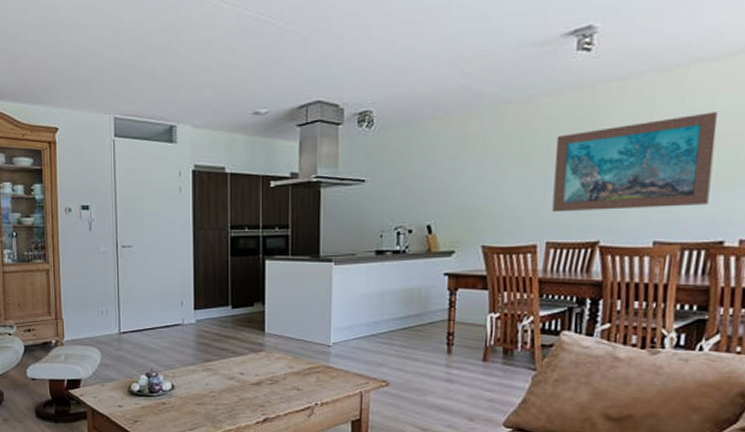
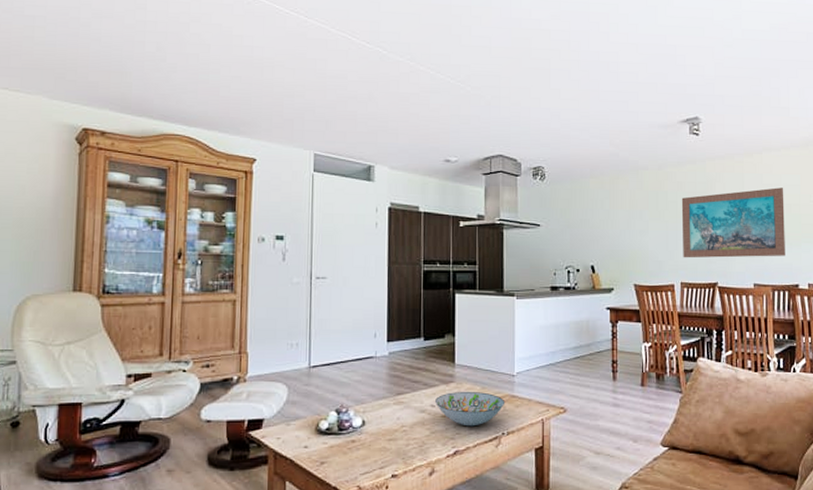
decorative bowl: none [244,360,320,396] -> present [435,391,506,427]

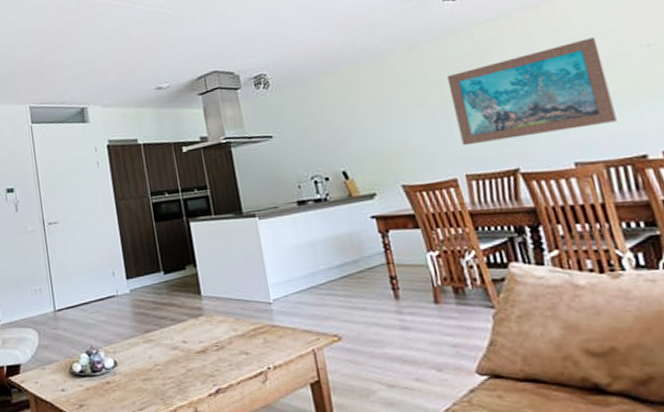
decorative bowl: present [435,391,506,427] -> none [186,323,266,362]

